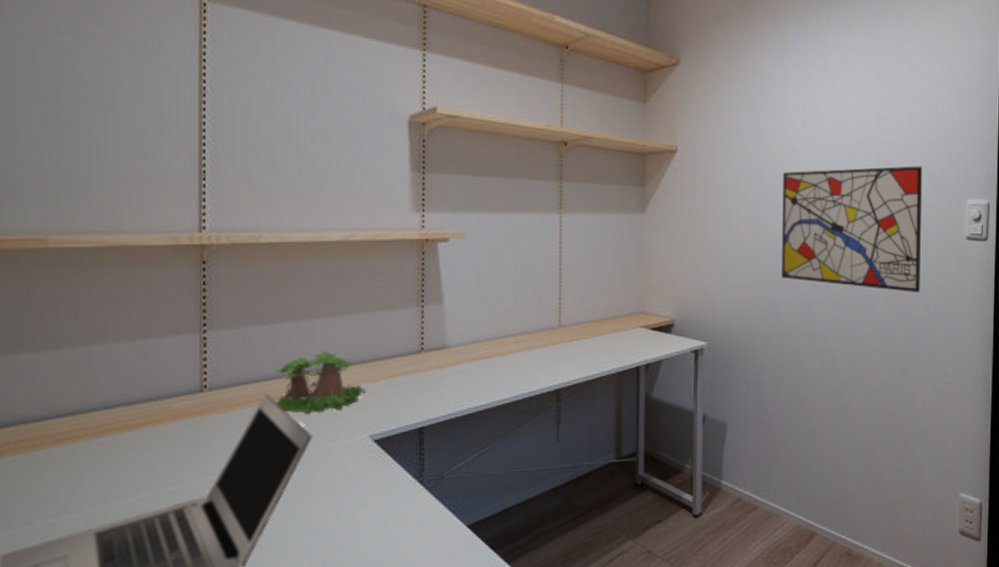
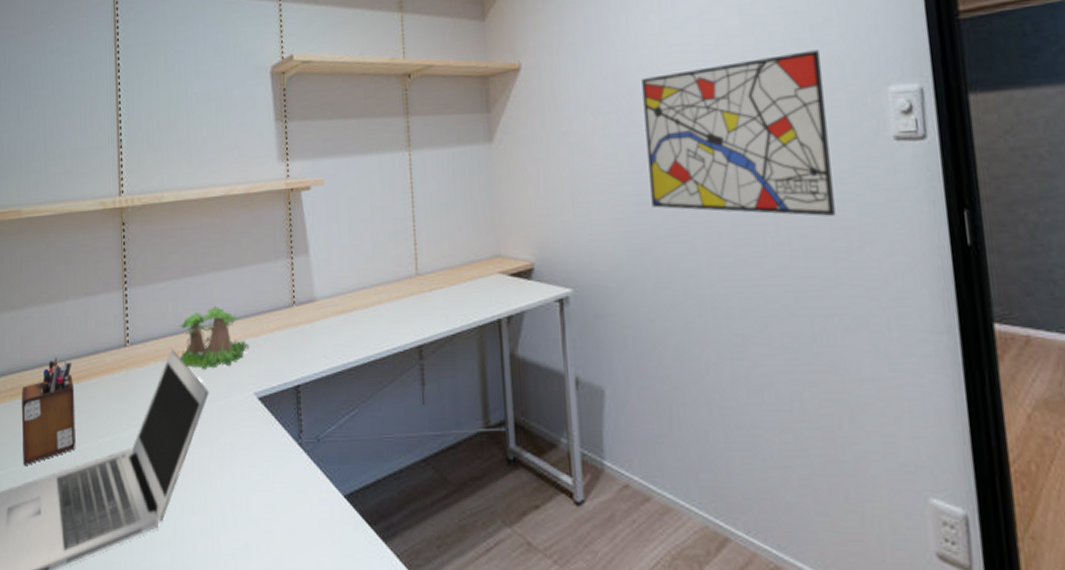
desk organizer: none [41,404,125,523] -> present [21,358,76,465]

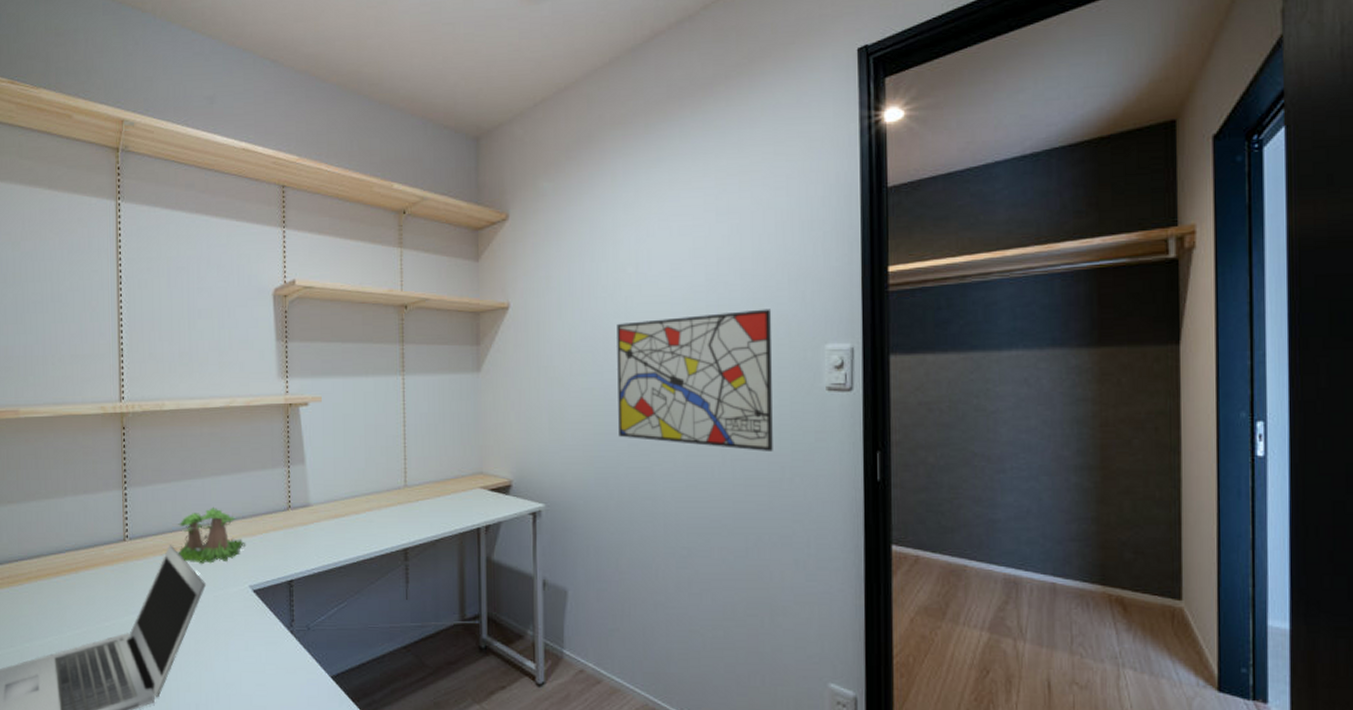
desk organizer: present [21,358,76,465] -> none [19,549,74,646]

